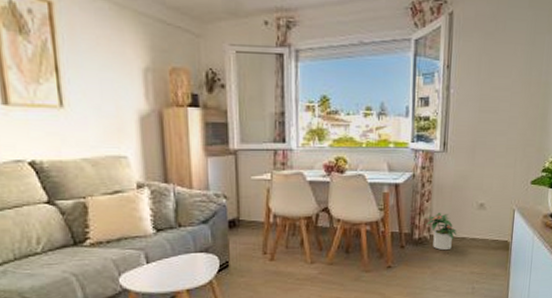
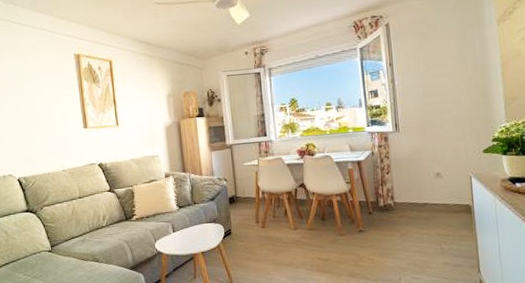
potted plant: present [425,213,457,251] -> none [388,183,419,216]

